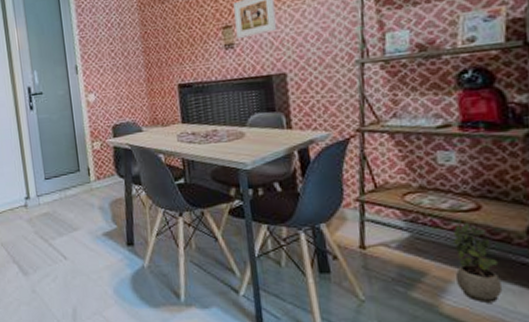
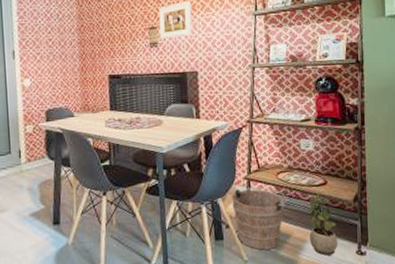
bucket: none [339,211,420,289] -> present [232,187,287,250]

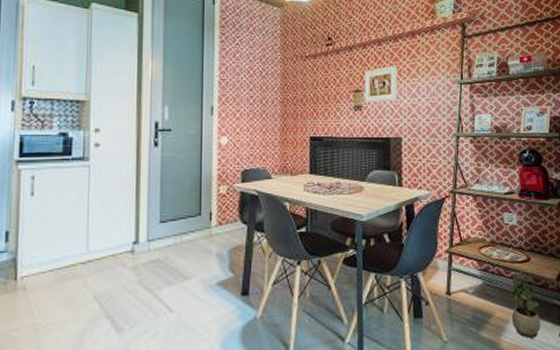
bucket: present [232,187,287,250] -> none [432,262,490,330]

